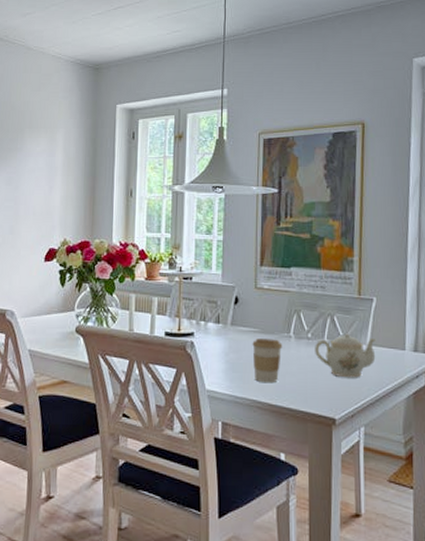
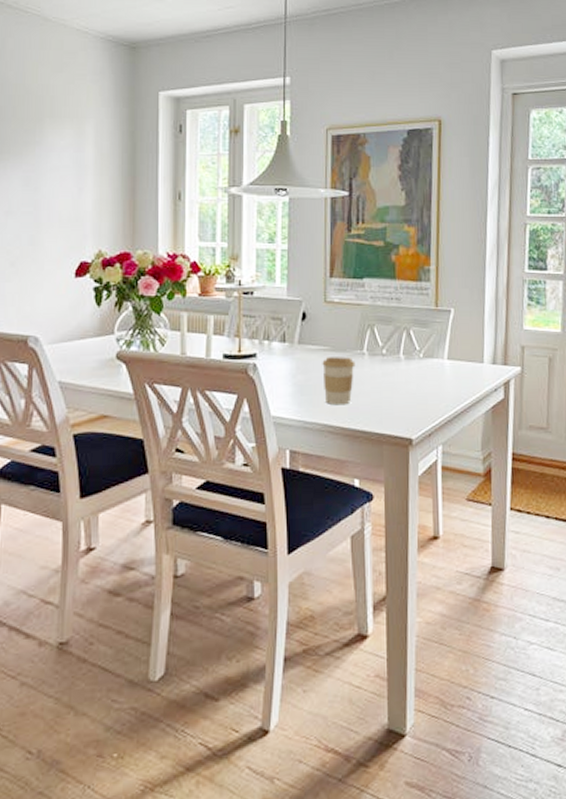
teapot: present [315,333,376,378] -> none [390,347,454,395]

